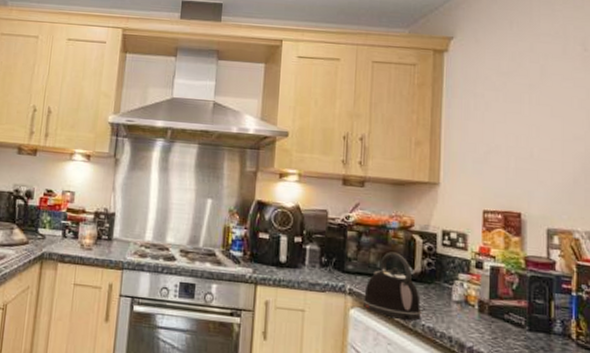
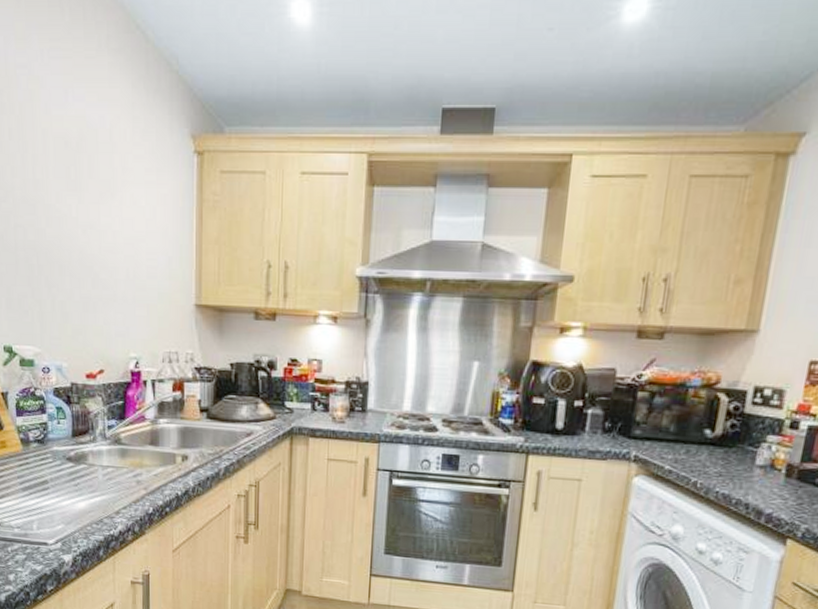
kettle: present [362,252,422,321] -> none [648,413,718,487]

